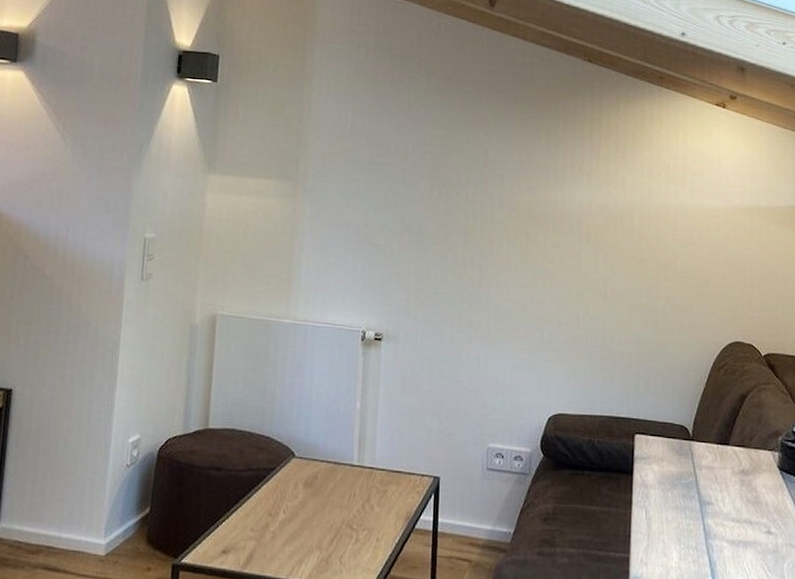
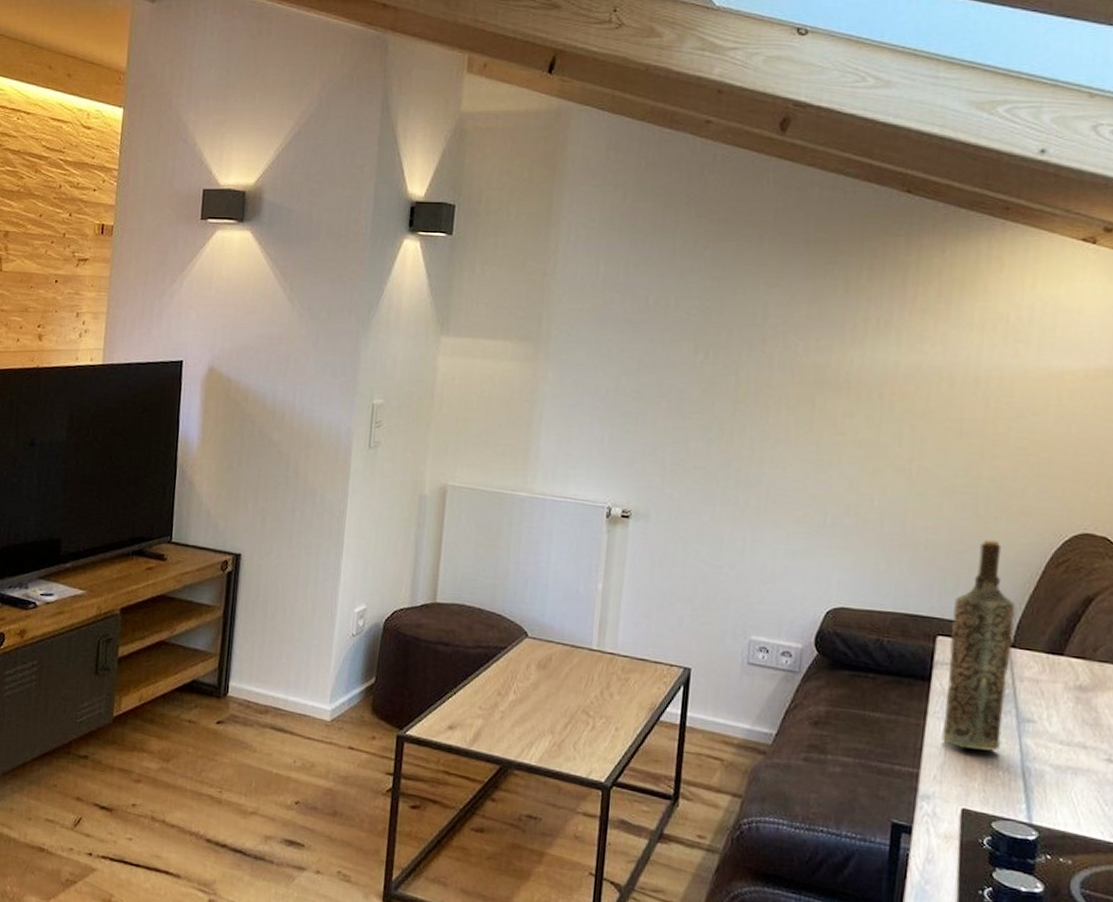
bottle: none [644,349,692,533] -> present [941,539,1016,752]

